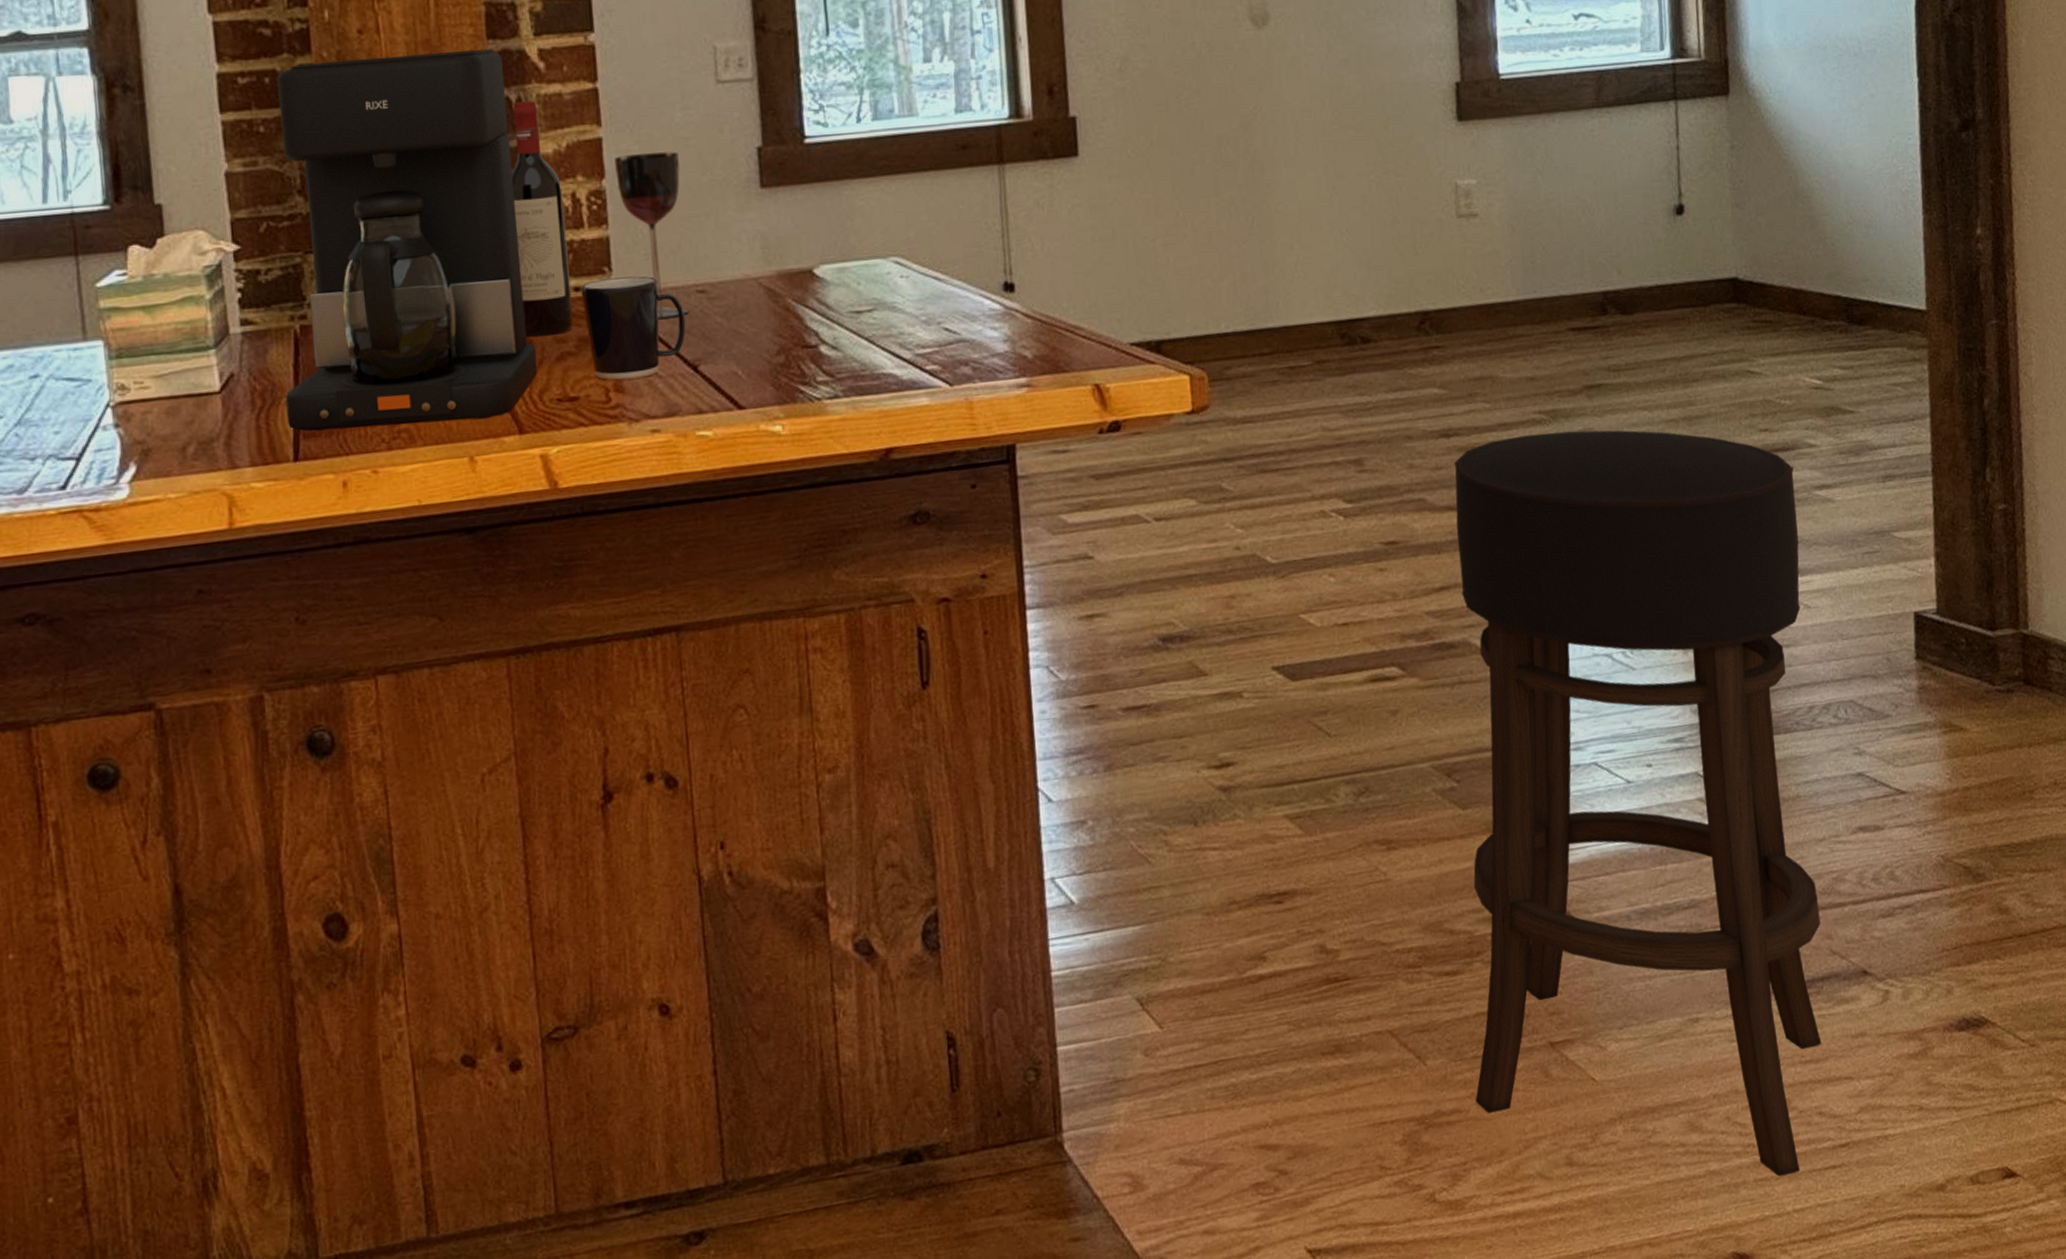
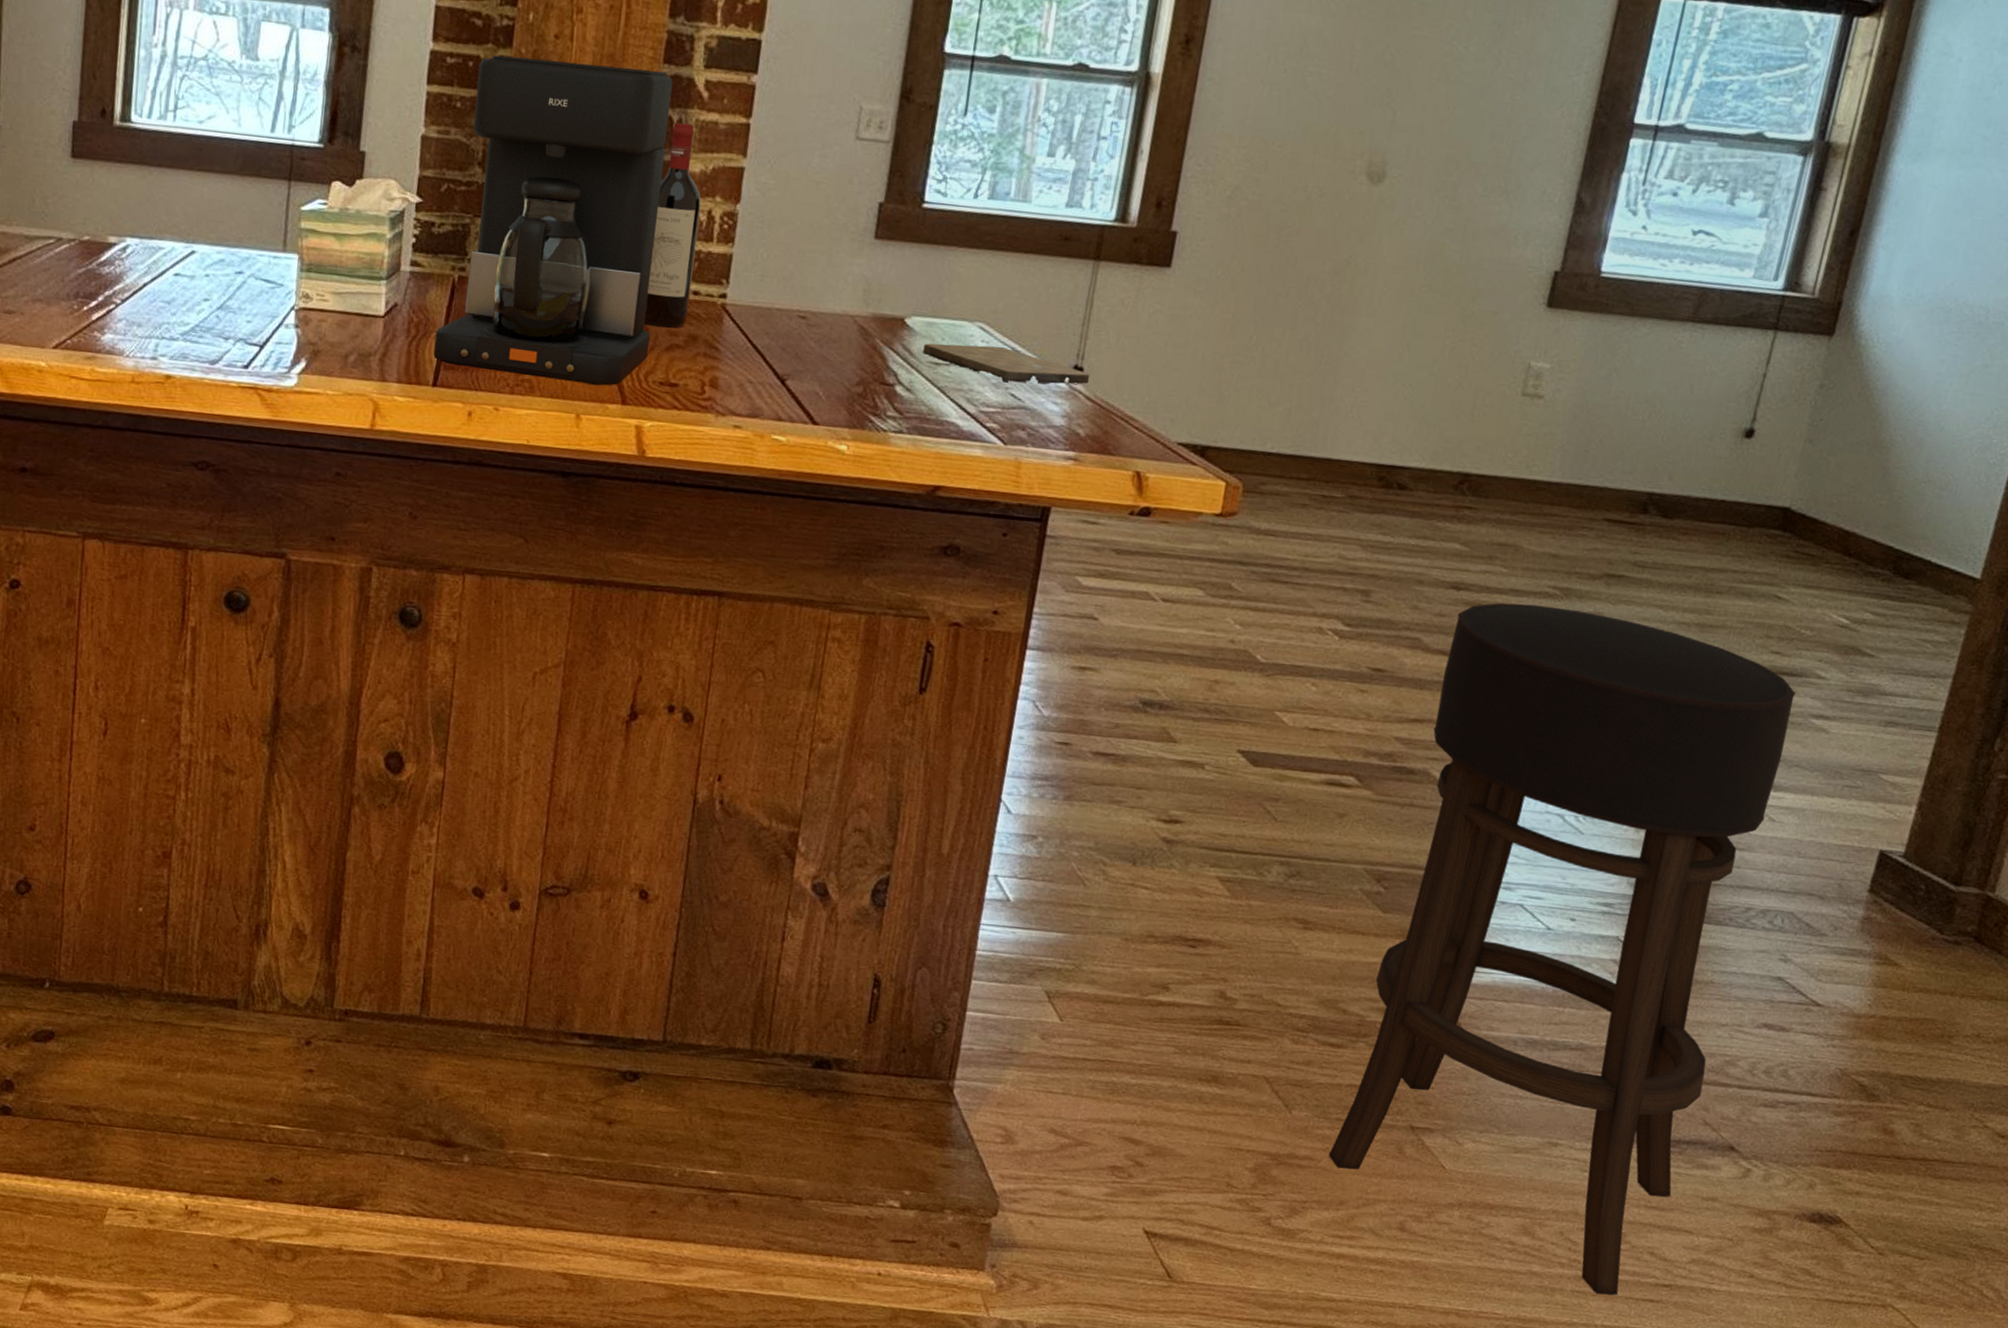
mug: present [580,276,686,381] -> none [695,289,784,380]
wineglass: present [615,151,689,318] -> none [749,186,808,334]
cutting board: none [840,278,1024,316] -> present [923,343,1090,385]

